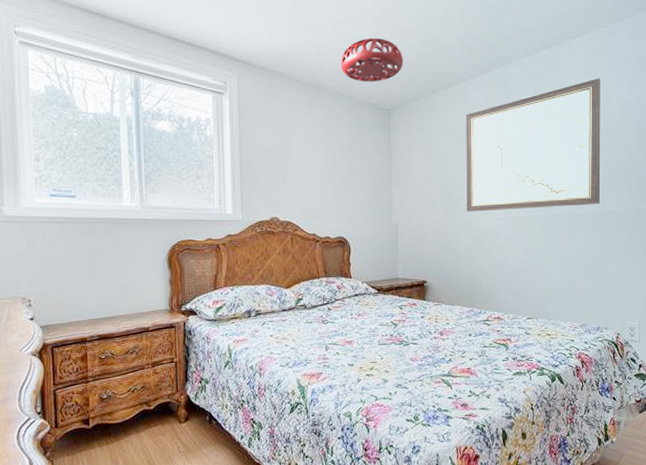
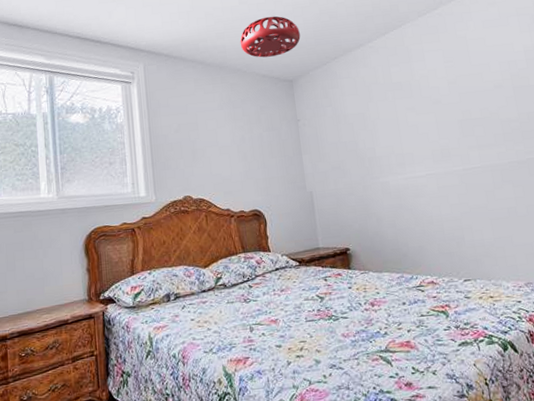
wall art: present [466,78,601,212] -> none [368,28,522,173]

